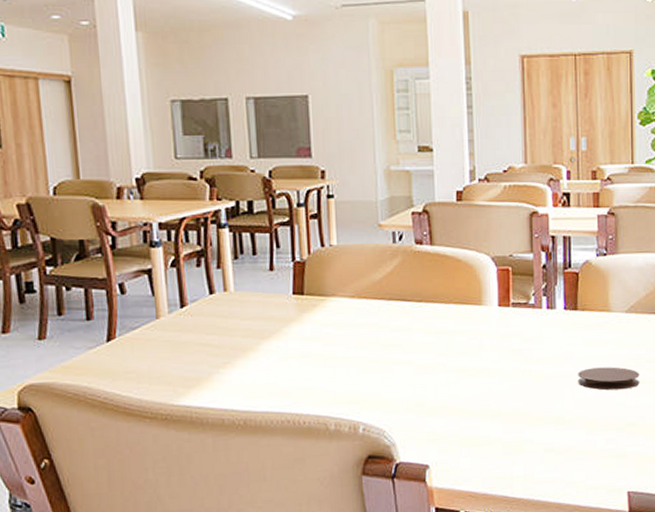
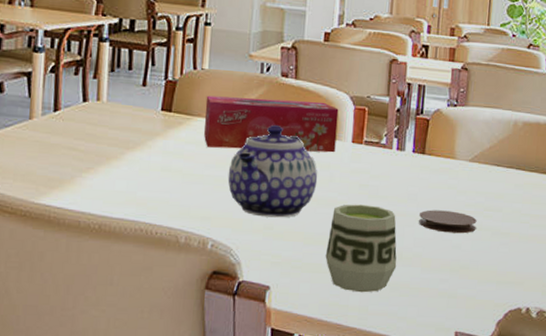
tissue box: none [338,266,482,328] -> present [204,95,339,153]
teapot: none [371,296,466,395] -> present [228,124,318,218]
cup: none [483,370,559,462] -> present [325,204,397,293]

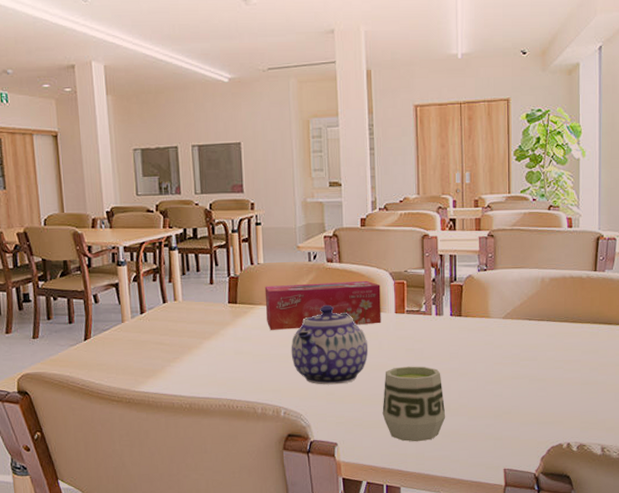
coaster: present [419,210,477,234] -> none [462,364,515,384]

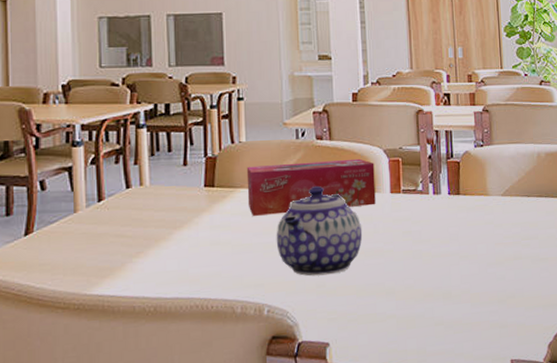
cup: present [382,366,446,442] -> none [379,250,448,336]

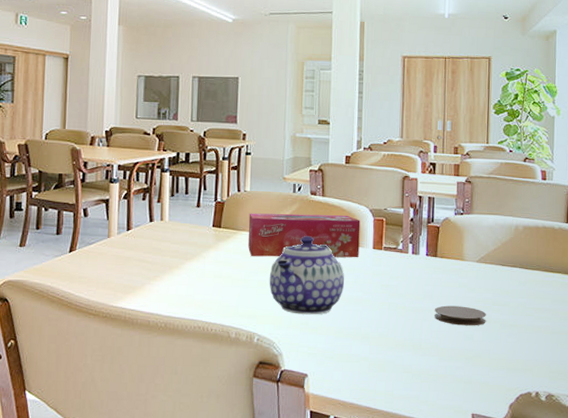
coaster: none [462,244,517,266] -> present [435,305,486,326]

